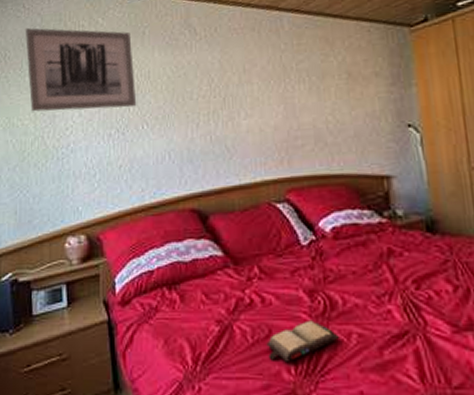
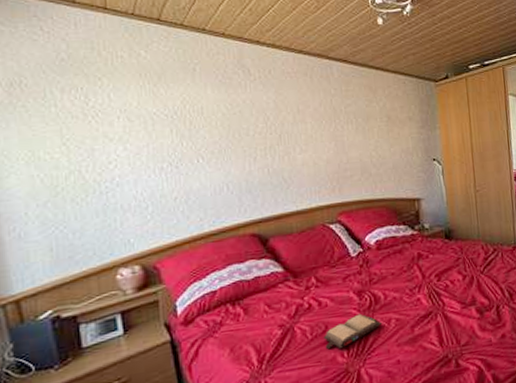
wall art: present [25,27,137,112] -> none [45,53,191,145]

